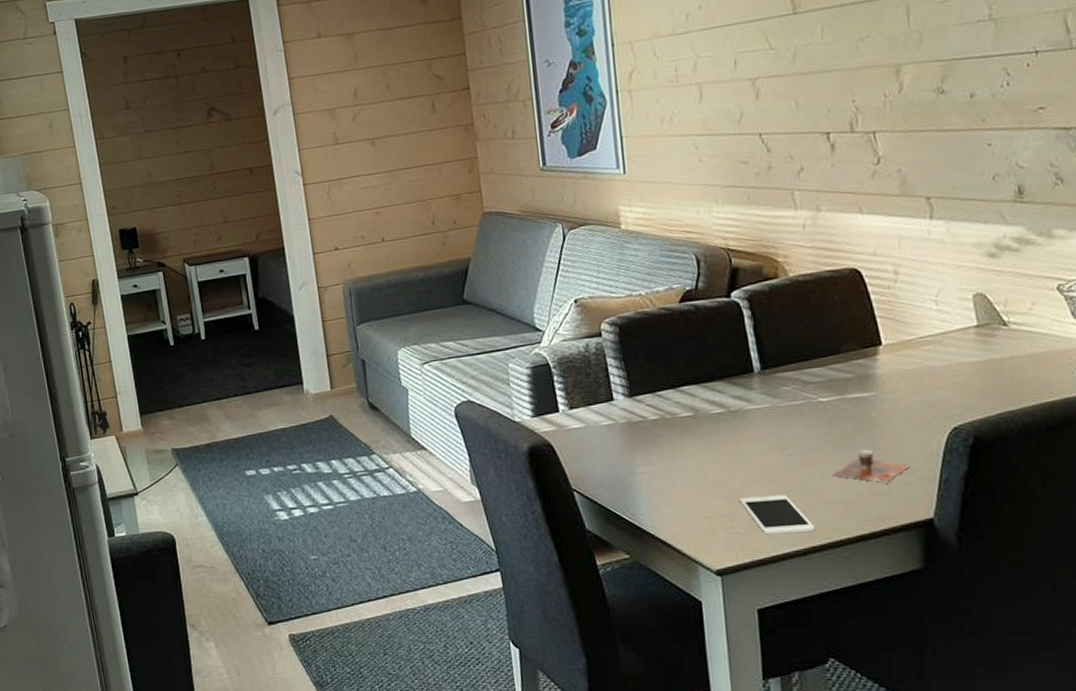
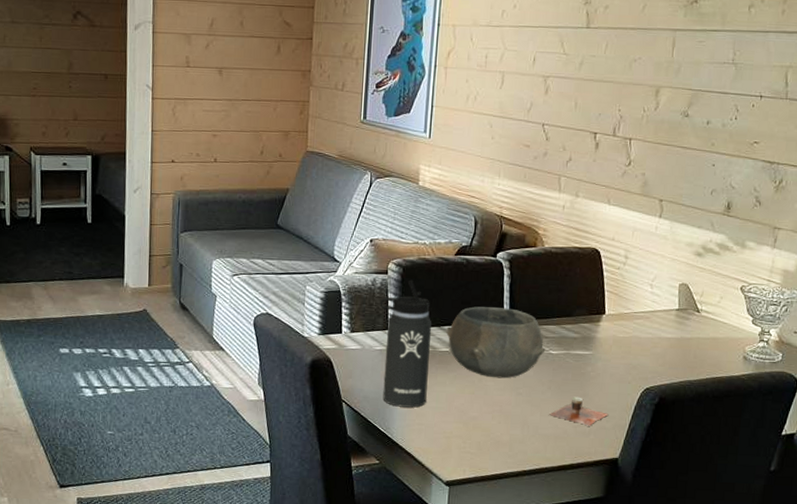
thermos bottle: none [597,338,675,489] -> present [379,279,432,408]
bowl: none [684,354,813,440] -> present [446,306,546,379]
cell phone: present [740,494,815,535] -> none [474,424,529,459]

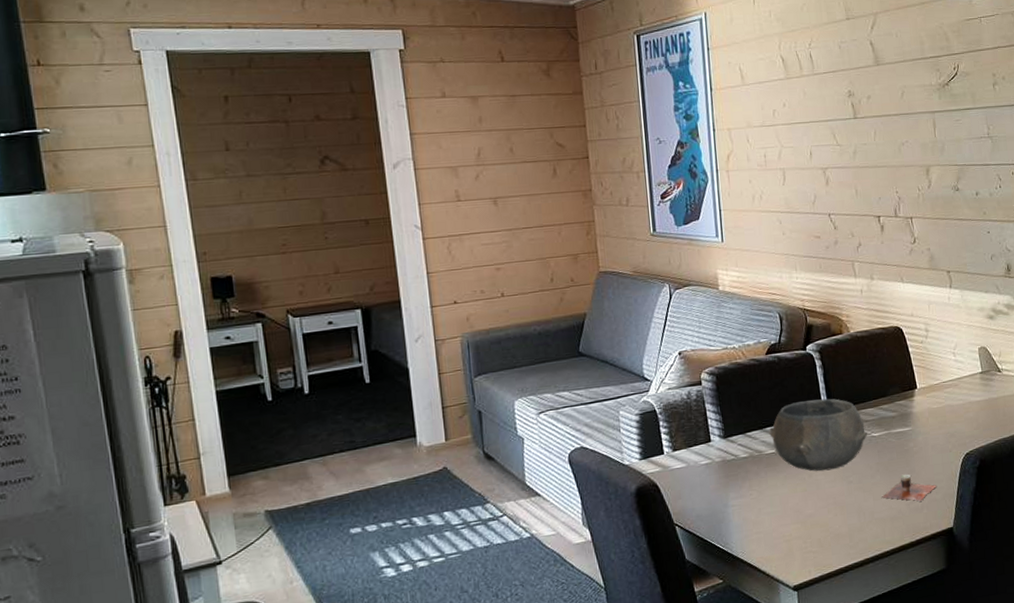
thermos bottle: present [379,279,432,408] -> none [697,386,761,520]

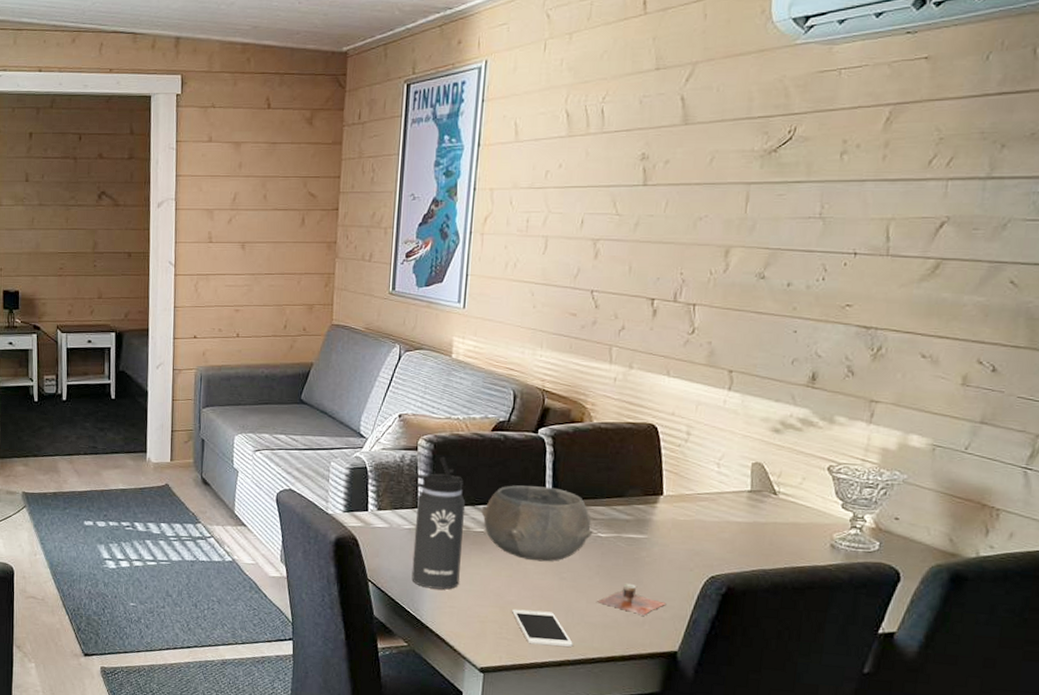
thermos bottle: none [697,386,761,520] -> present [408,456,466,590]
cell phone: none [812,516,869,552] -> present [512,609,573,647]

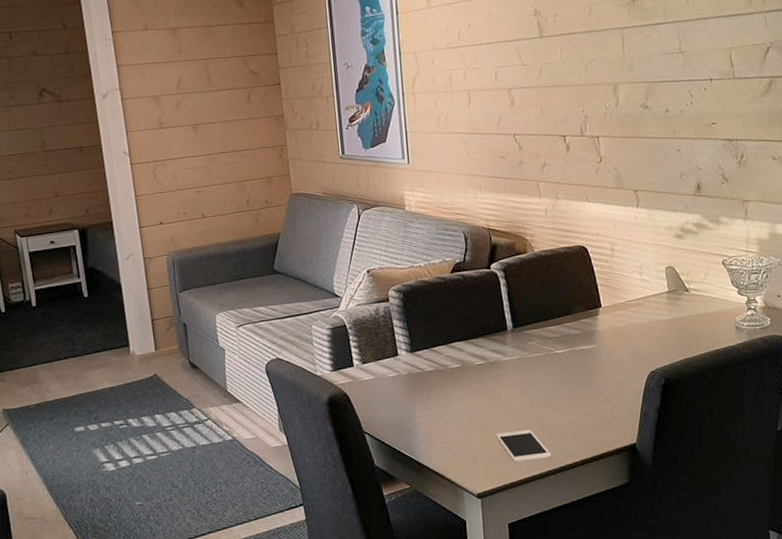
thermos bottle: present [408,456,466,590] -> none [385,303,446,429]
bowl: present [481,485,593,562] -> none [454,316,551,386]
cup: present [597,583,666,616] -> none [565,390,620,417]

